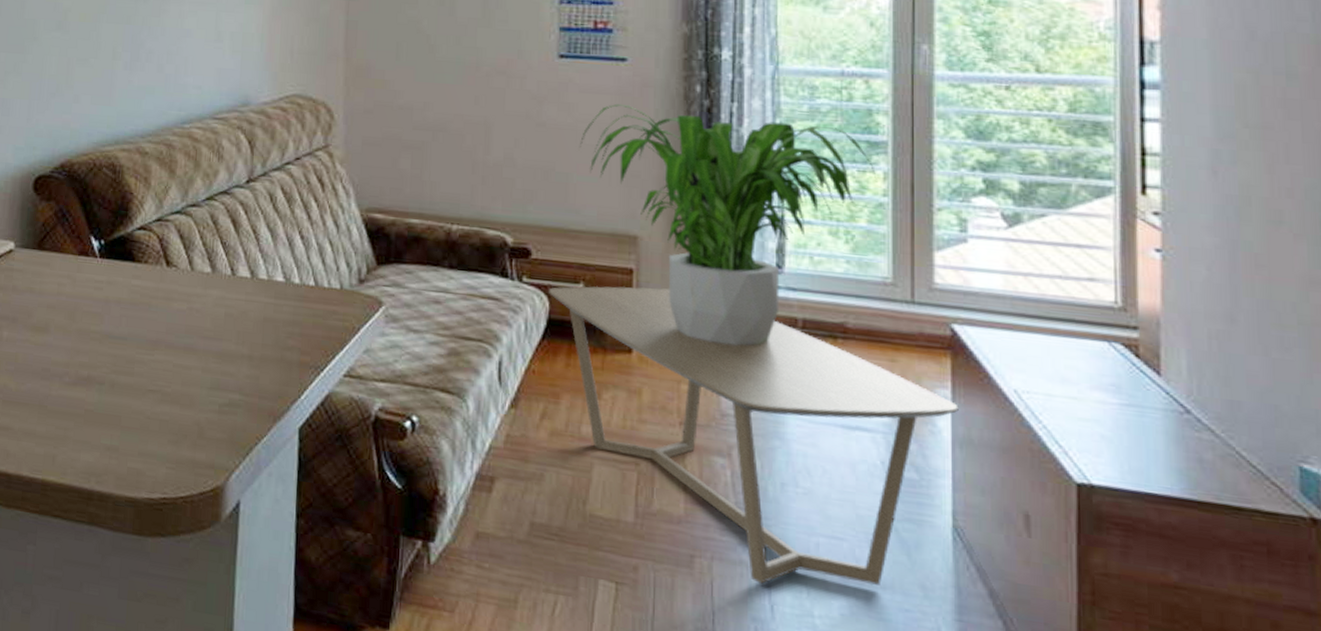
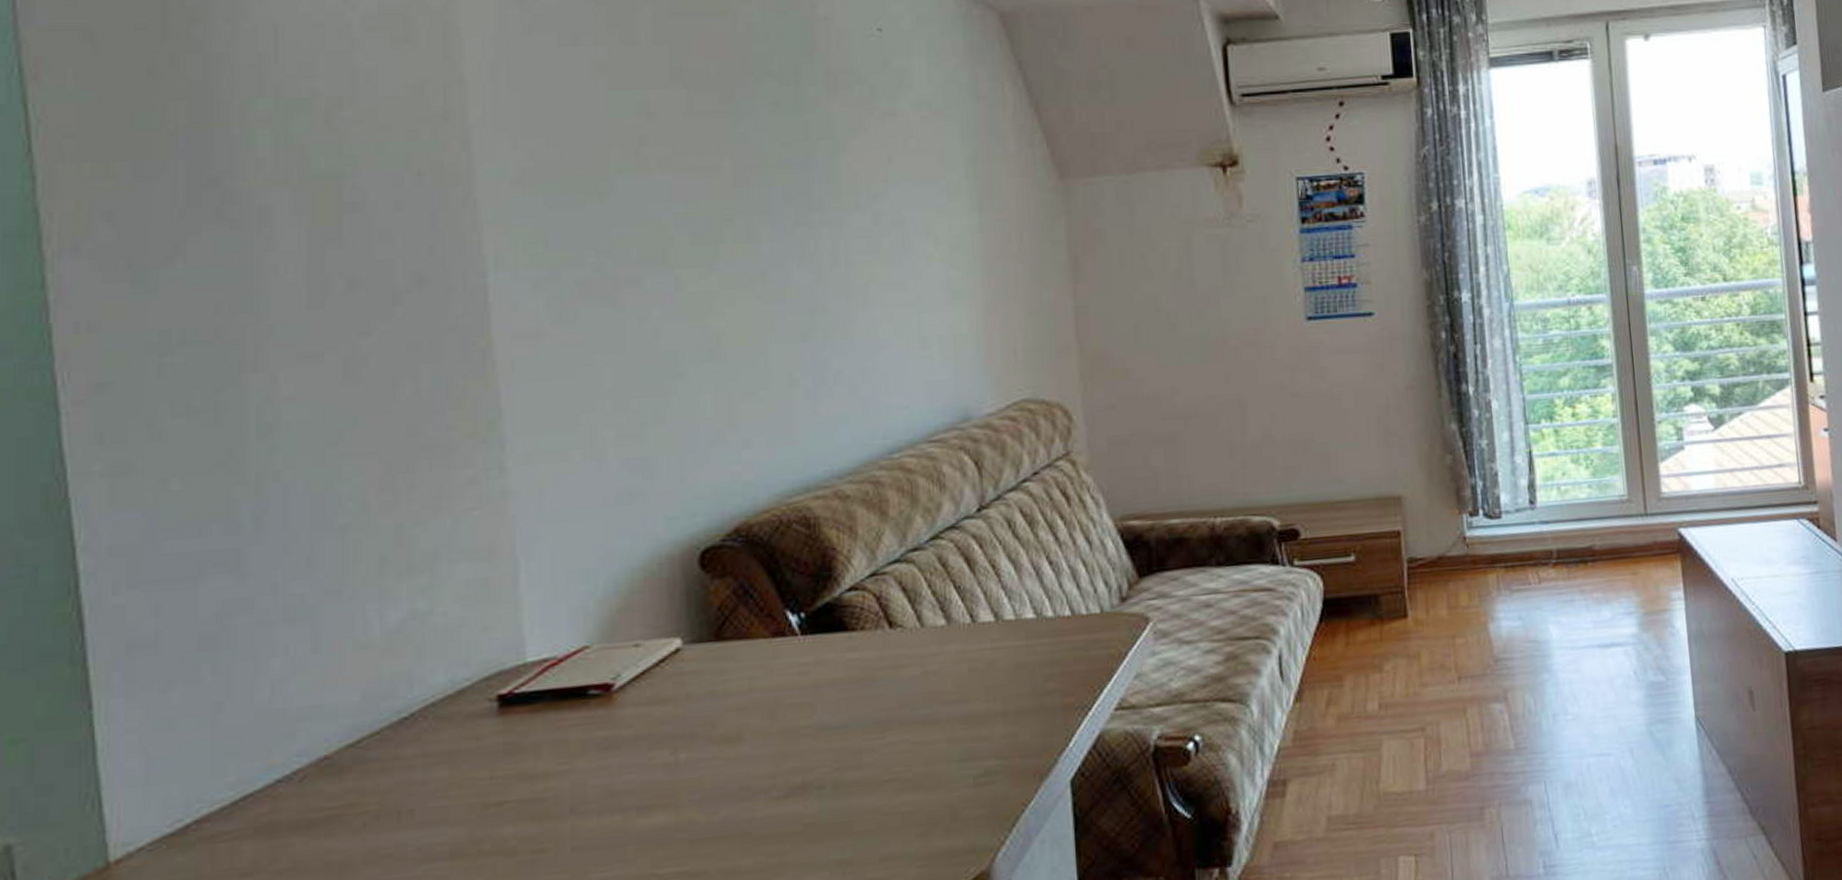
coffee table: present [549,286,959,585] -> none [1321,544,1691,817]
potted plant: present [580,103,877,346] -> none [1336,357,1607,591]

